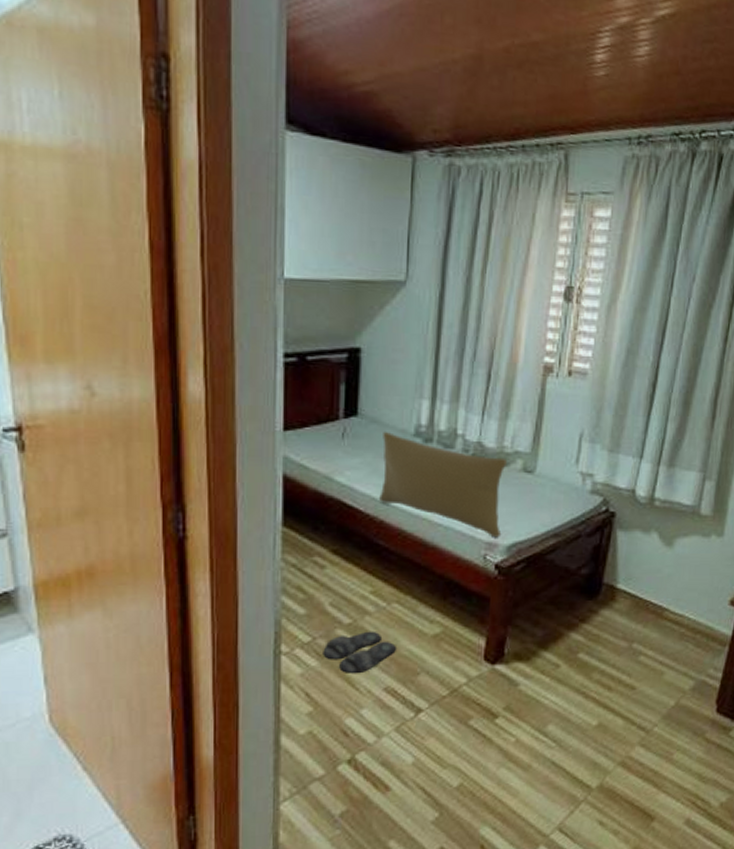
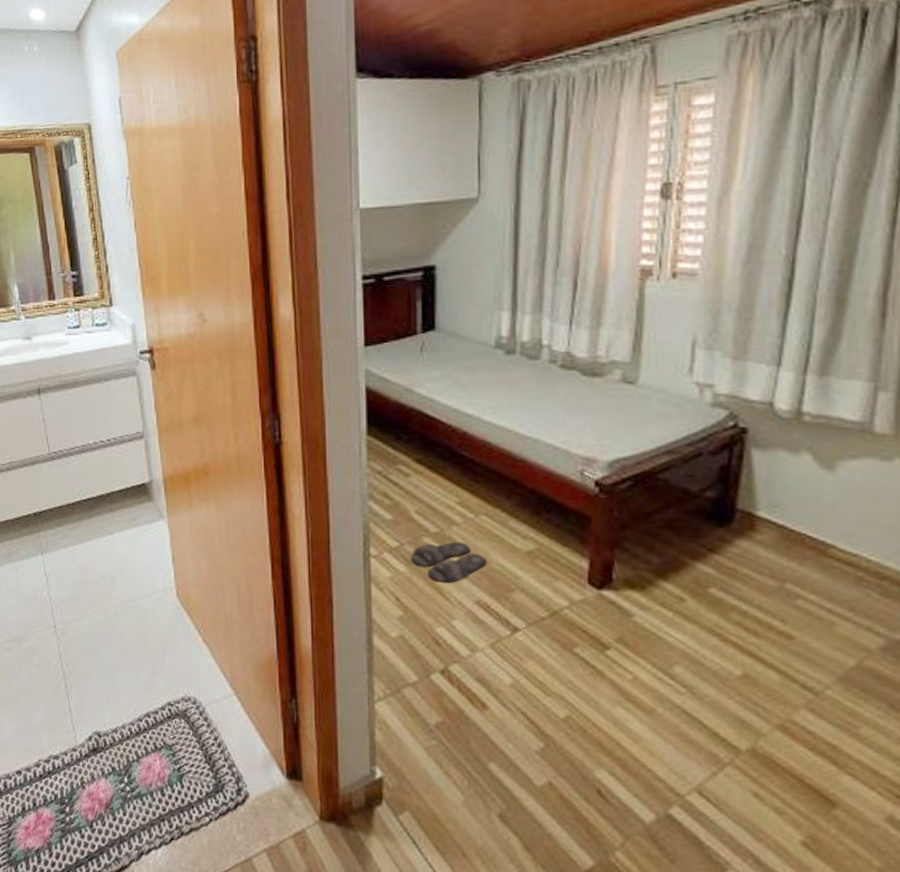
pillow: present [379,431,507,538] -> none [461,343,602,453]

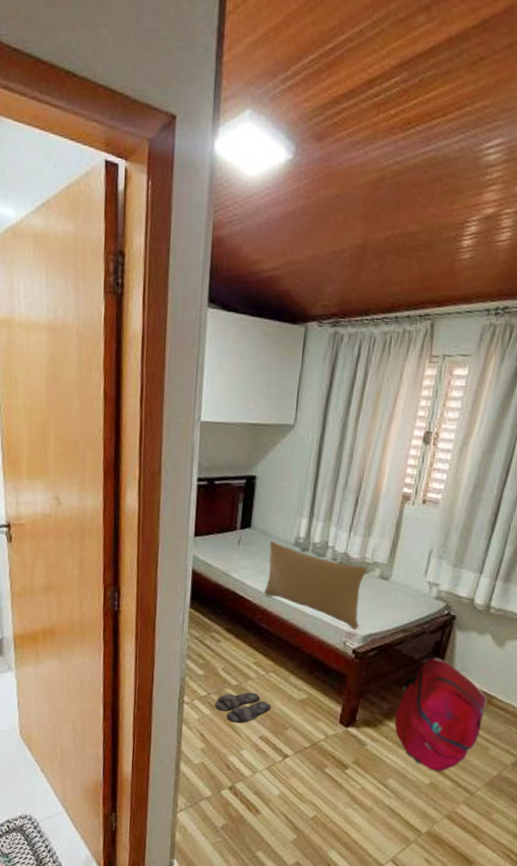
pillow: none [461,343,602,453] -> present [264,540,367,629]
backpack: none [672,489,820,657] -> present [394,657,488,771]

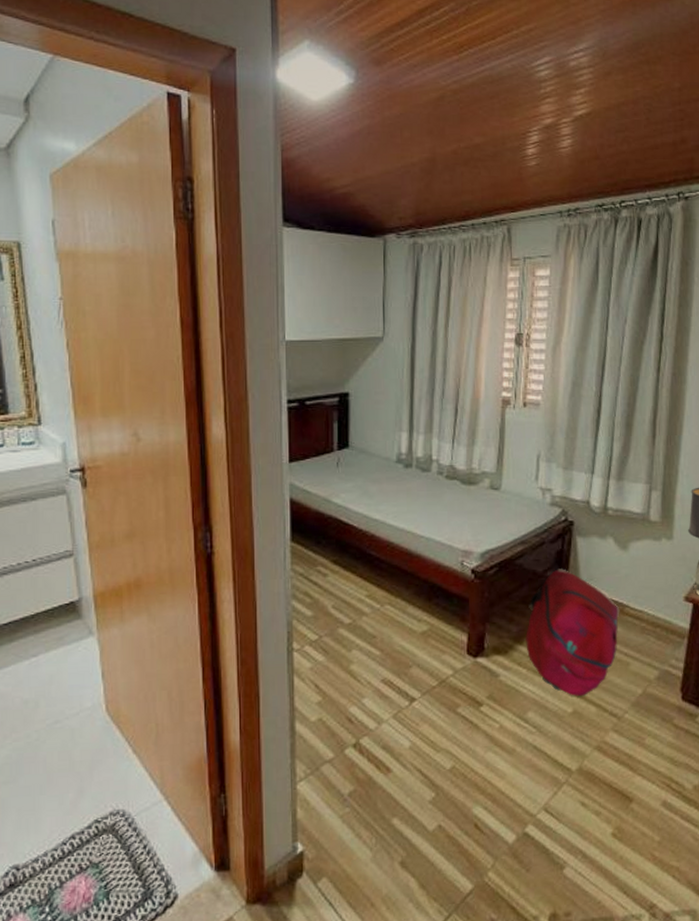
slippers: present [215,692,271,723] -> none [328,629,390,667]
pillow: present [264,540,367,629] -> none [370,459,476,546]

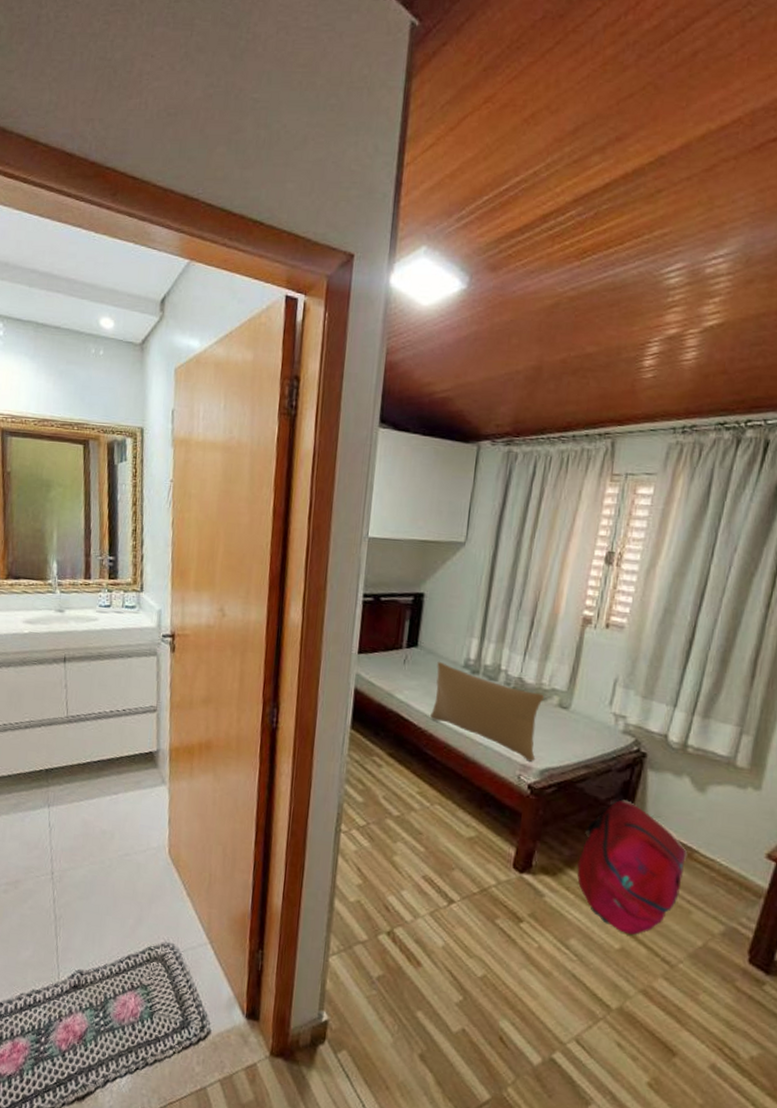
pillow: none [370,459,476,546] -> present [430,661,544,762]

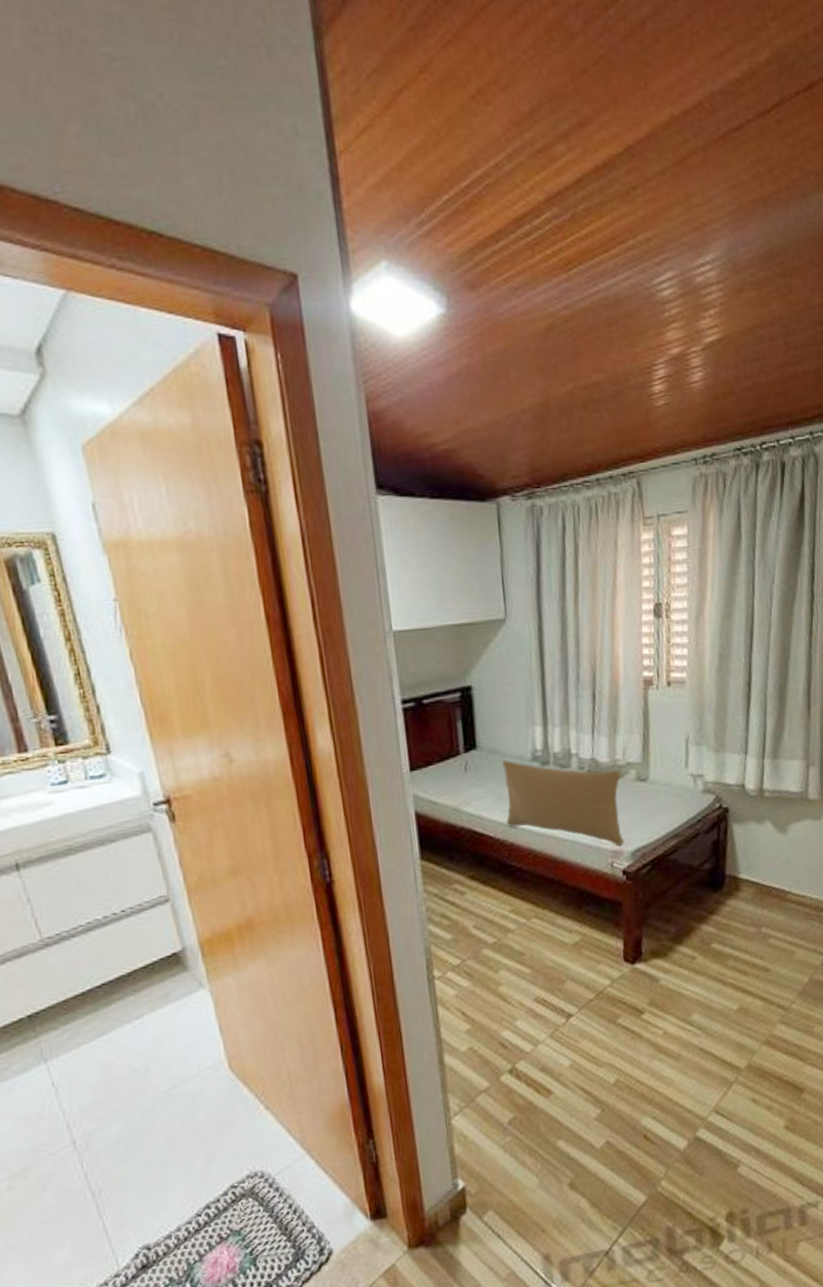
backpack: present [577,799,688,935] -> none [685,860,782,992]

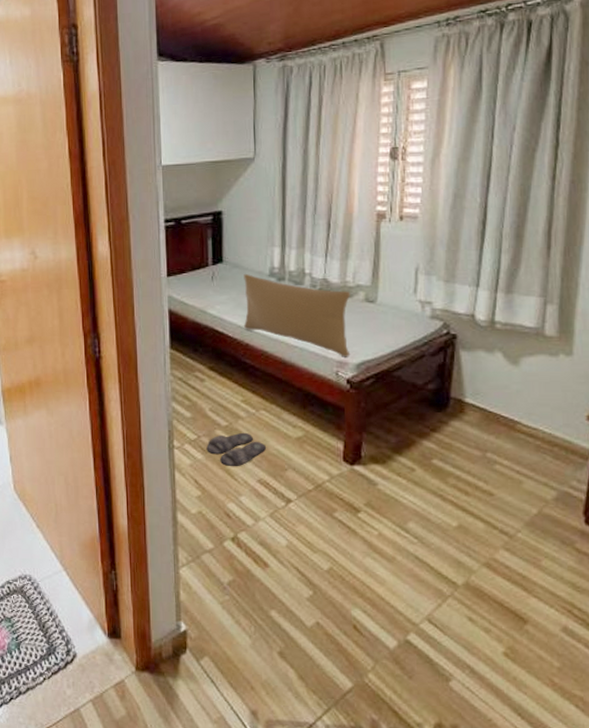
slippers: none [473,946,541,989] -> present [206,432,266,466]

